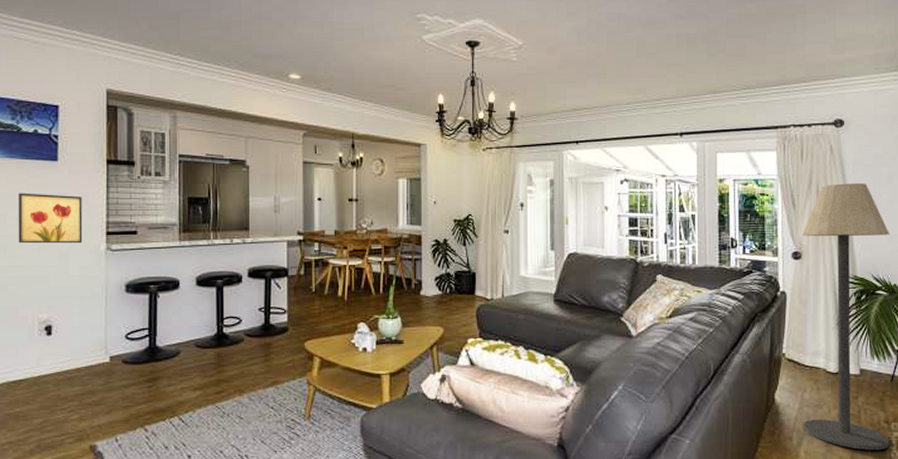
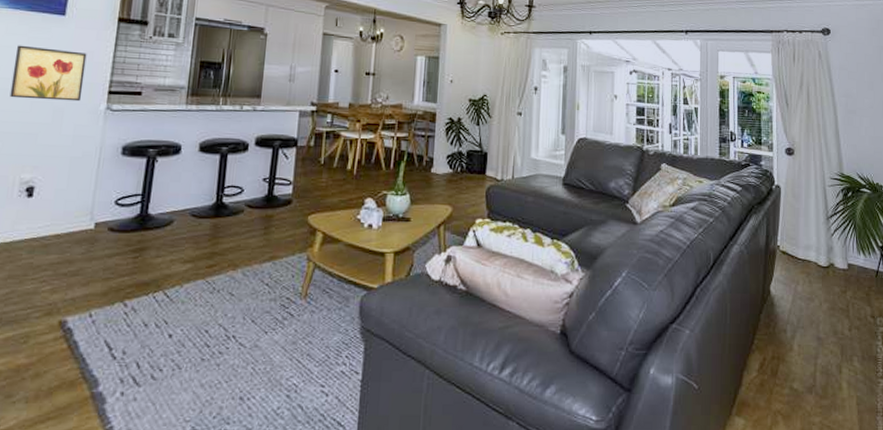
floor lamp: present [801,183,890,451] -> none [794,86,876,346]

